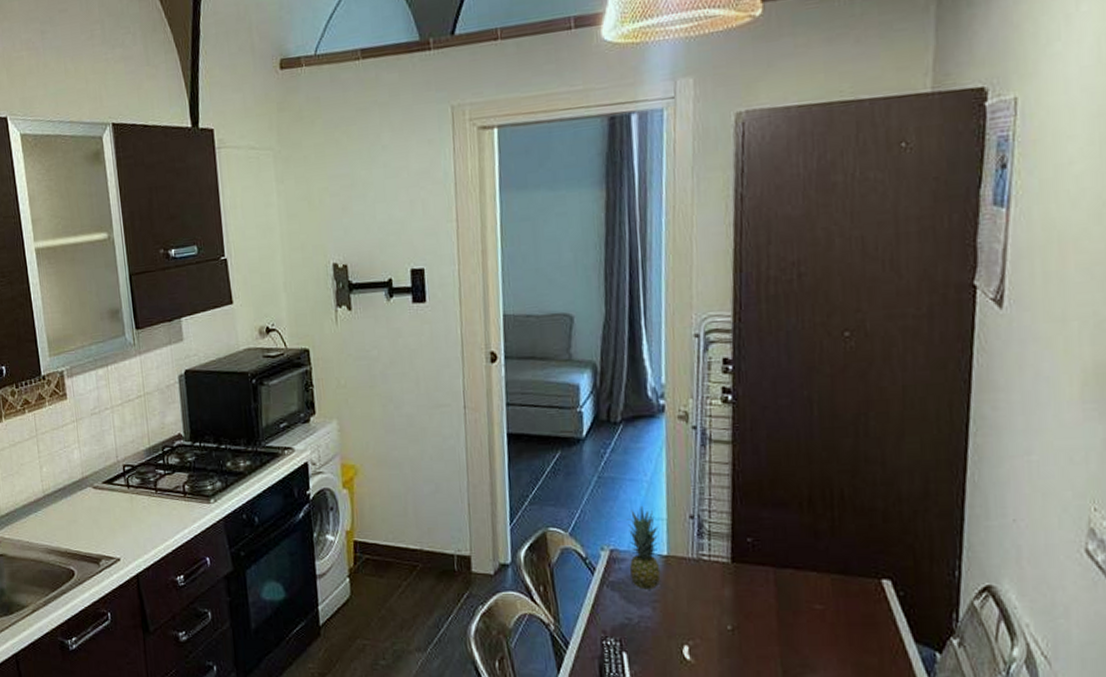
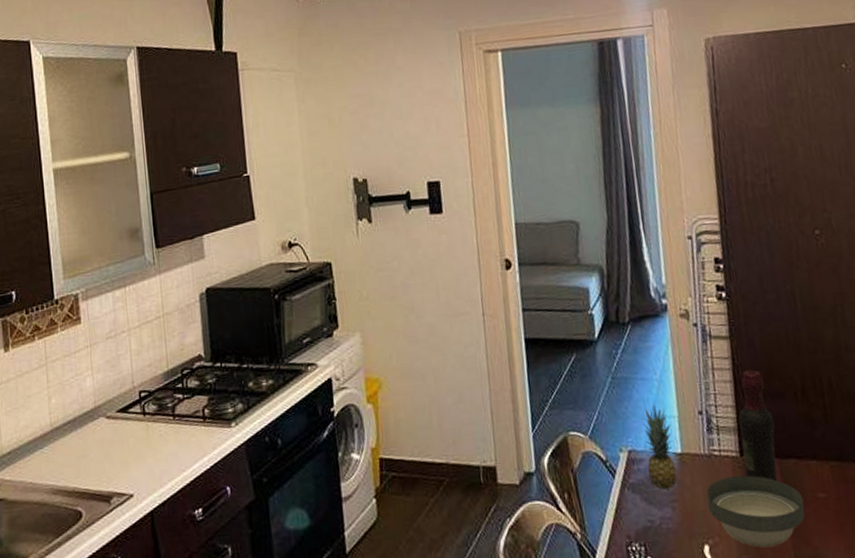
bowl: none [691,582,798,653] -> present [706,475,805,548]
wine bottle: none [733,476,774,590] -> present [738,369,778,482]

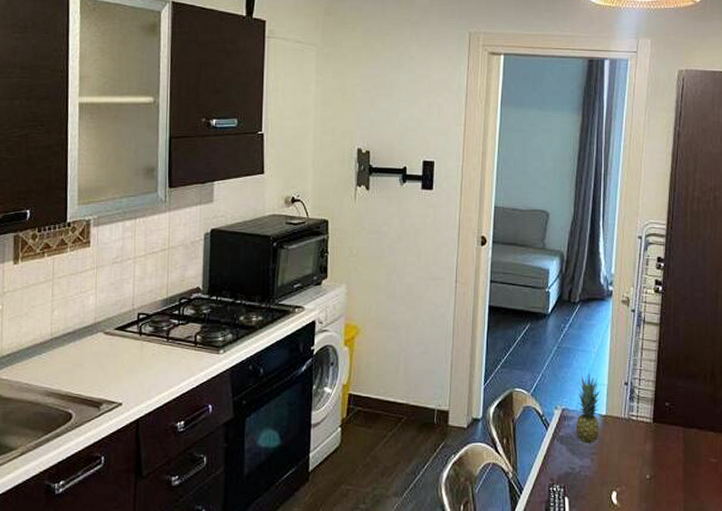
bowl: present [706,475,805,548] -> none [621,439,698,498]
wine bottle: present [738,369,778,482] -> none [655,353,685,446]

